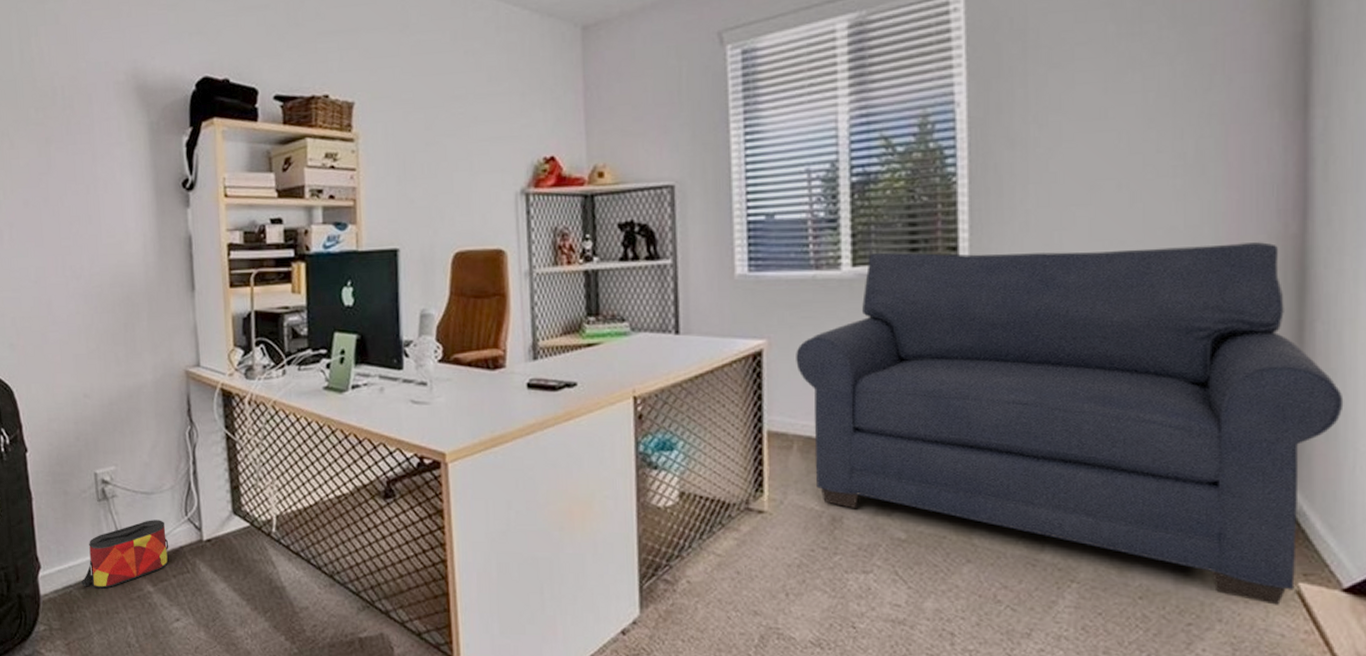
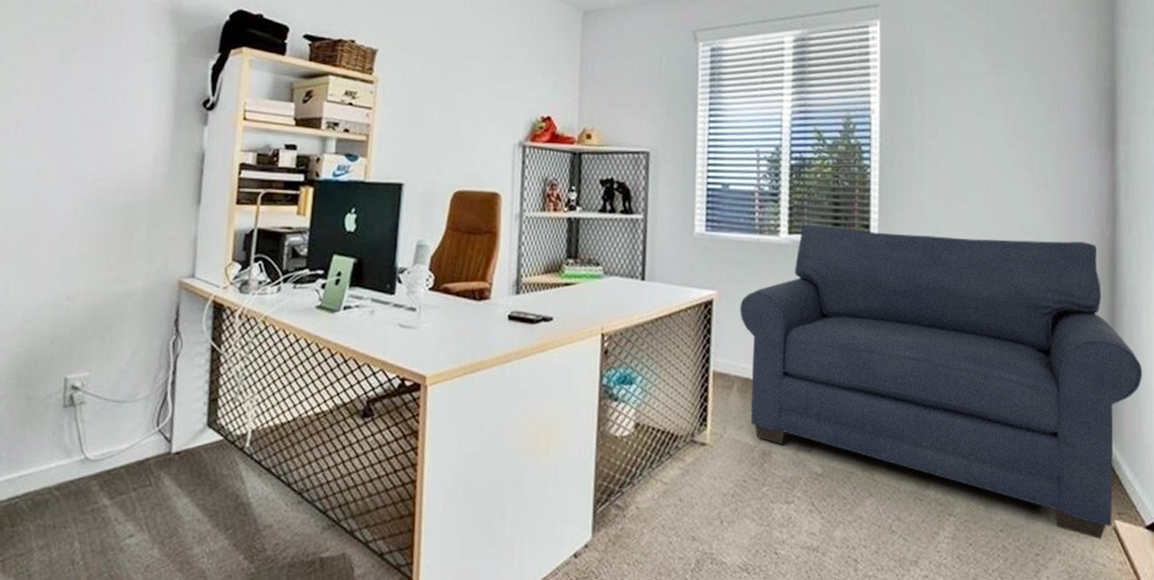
bag: present [80,520,169,589] -> none [29,429,134,501]

